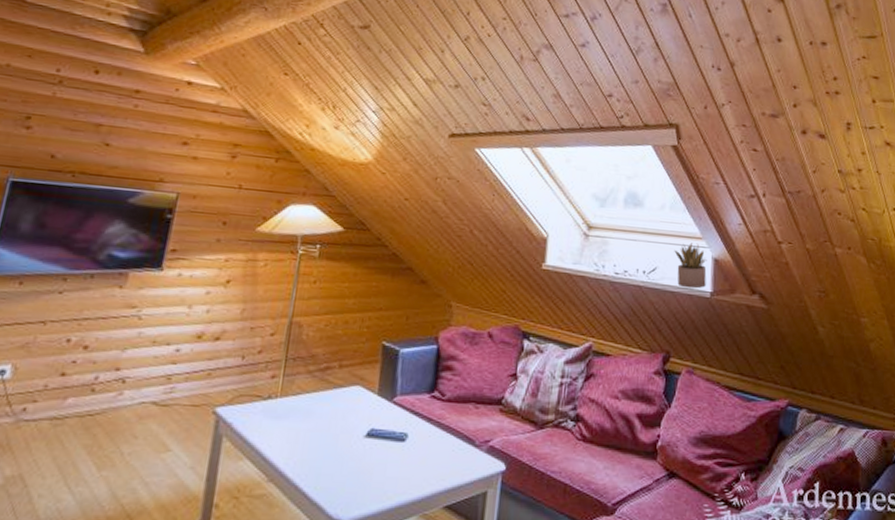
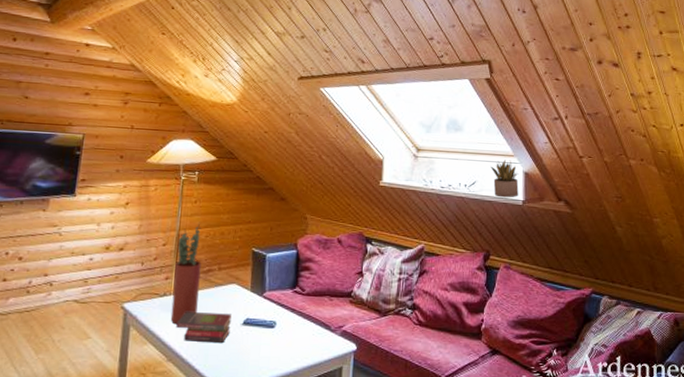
vase: none [275,306,321,435] -> present [170,221,202,325]
books: none [281,419,353,459] -> present [176,312,232,343]

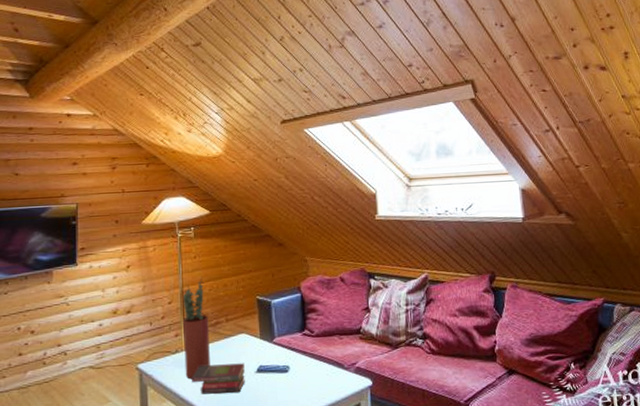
succulent plant: present [490,159,519,198] -> none [485,178,517,218]

